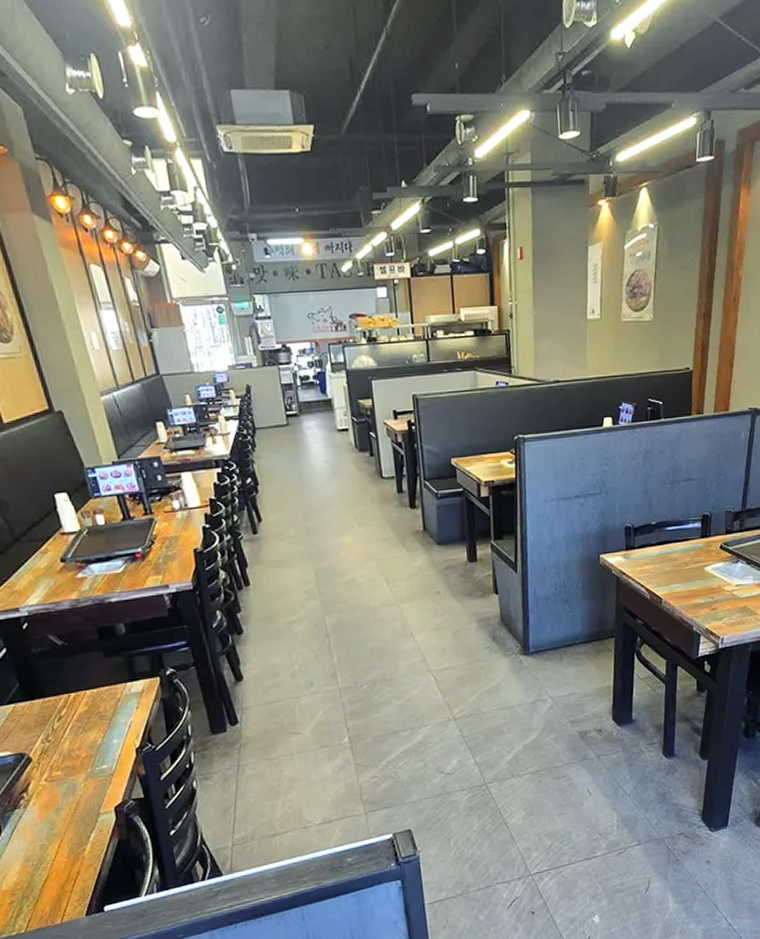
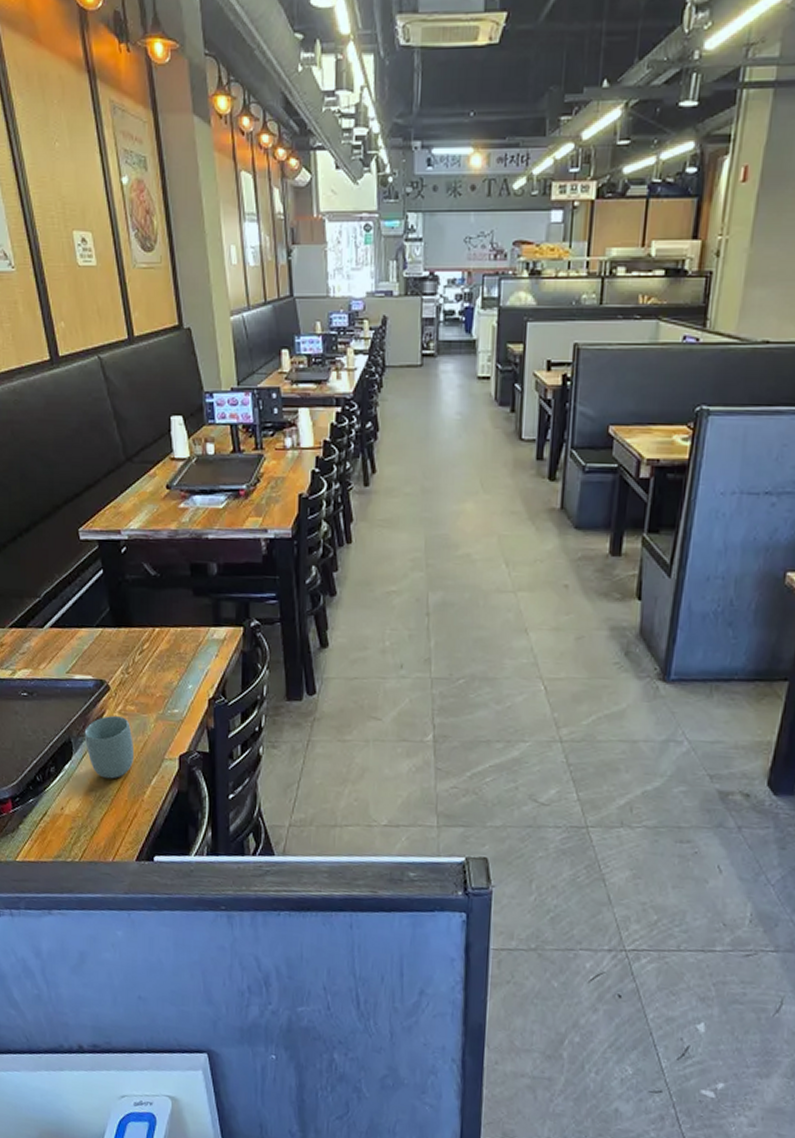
cup: none [10,784,69,846] -> present [84,716,135,779]

